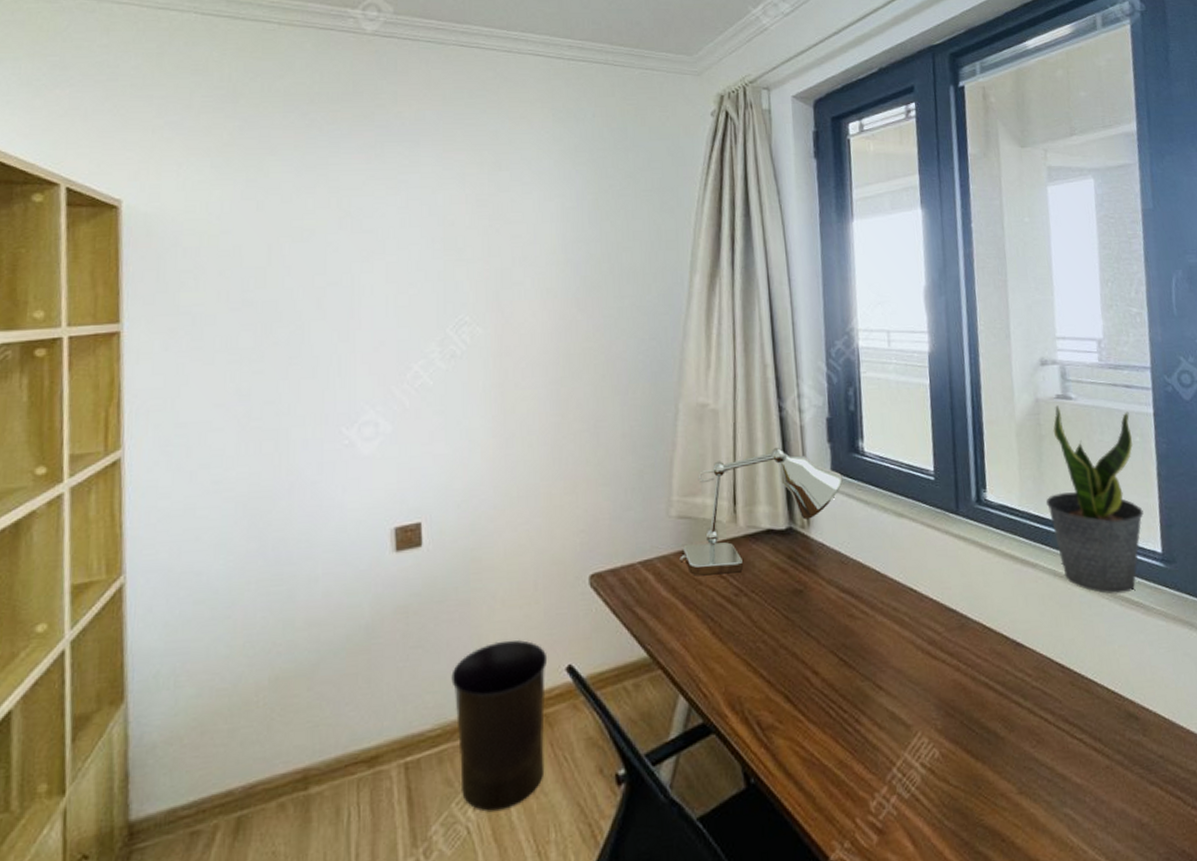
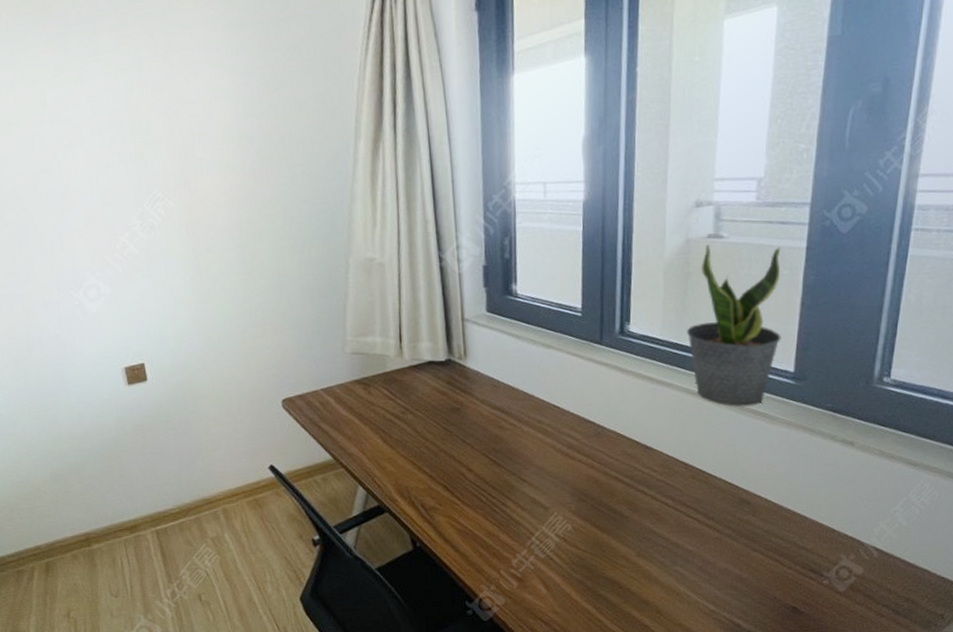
waste bin: present [451,640,548,811] -> none [182,448,259,562]
desk lamp: present [679,447,843,576] -> none [355,292,497,399]

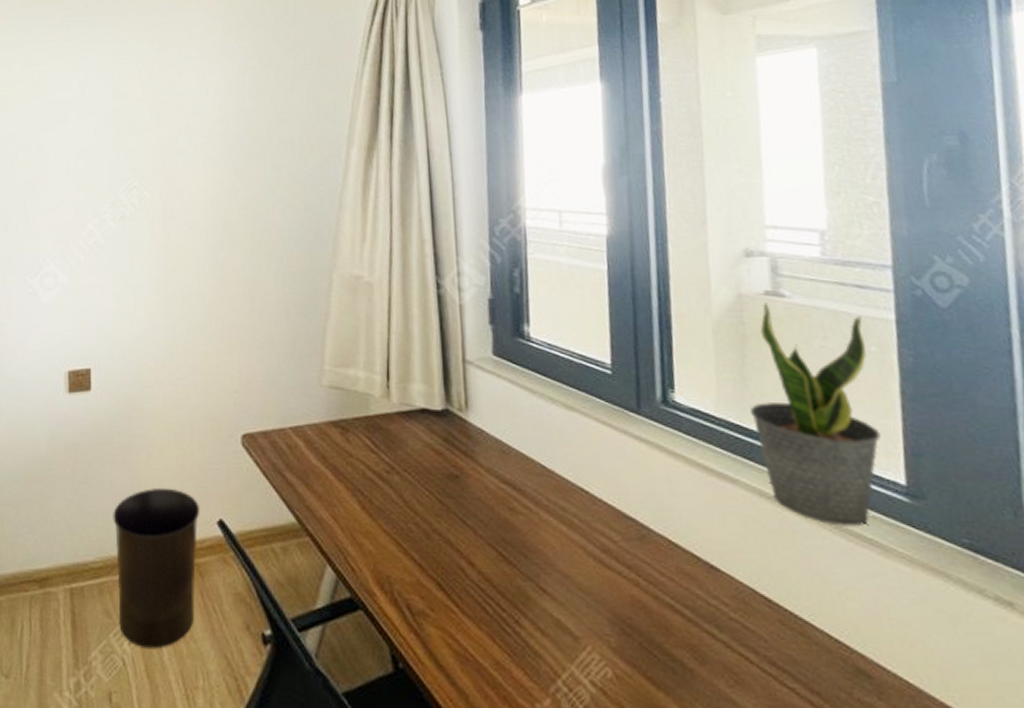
waste bin: none [182,448,259,562] -> present [113,487,200,648]

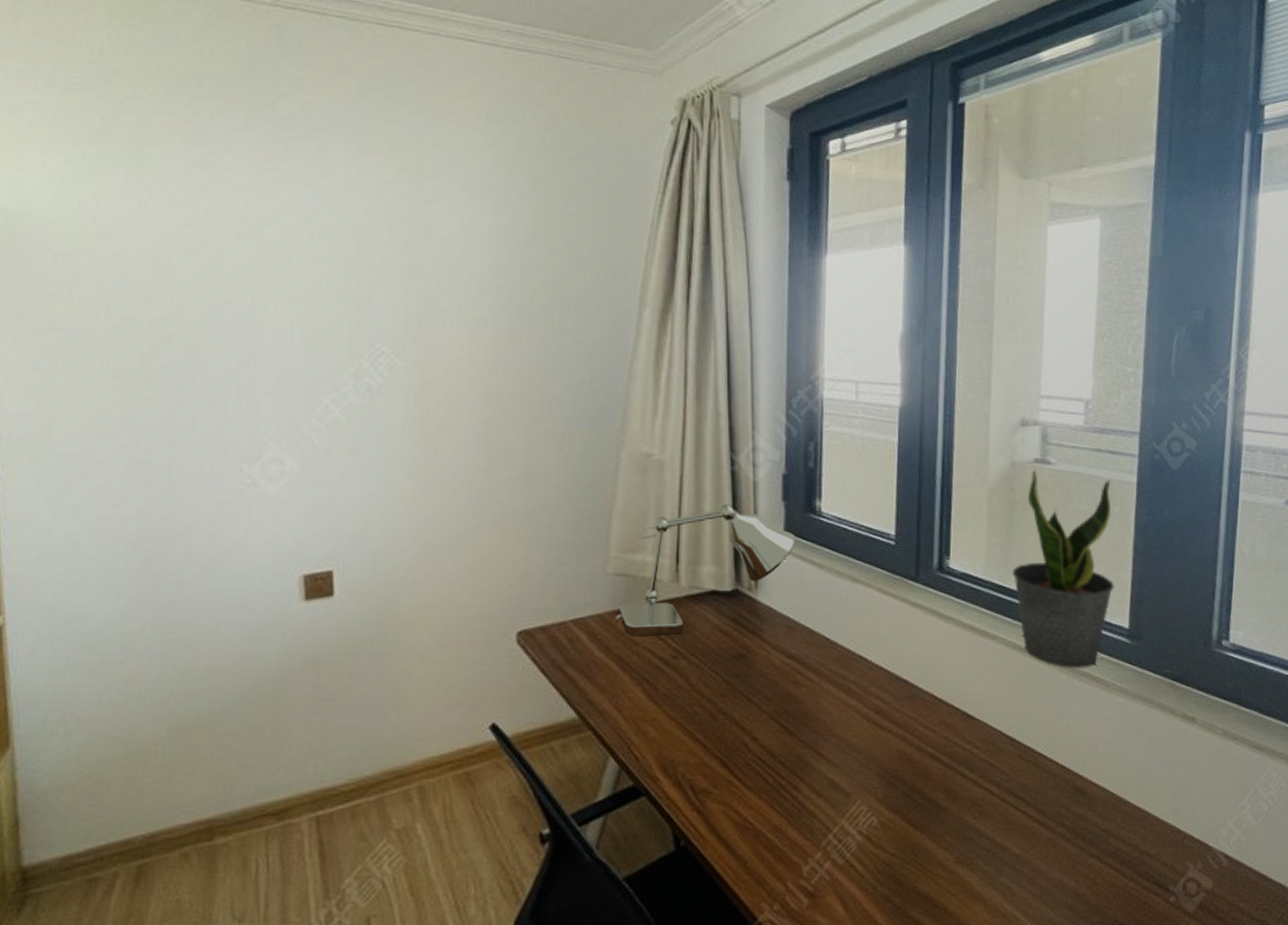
waste bin: present [113,487,200,648] -> none [366,696,470,866]
desk lamp: none [330,324,505,450] -> present [615,503,796,637]

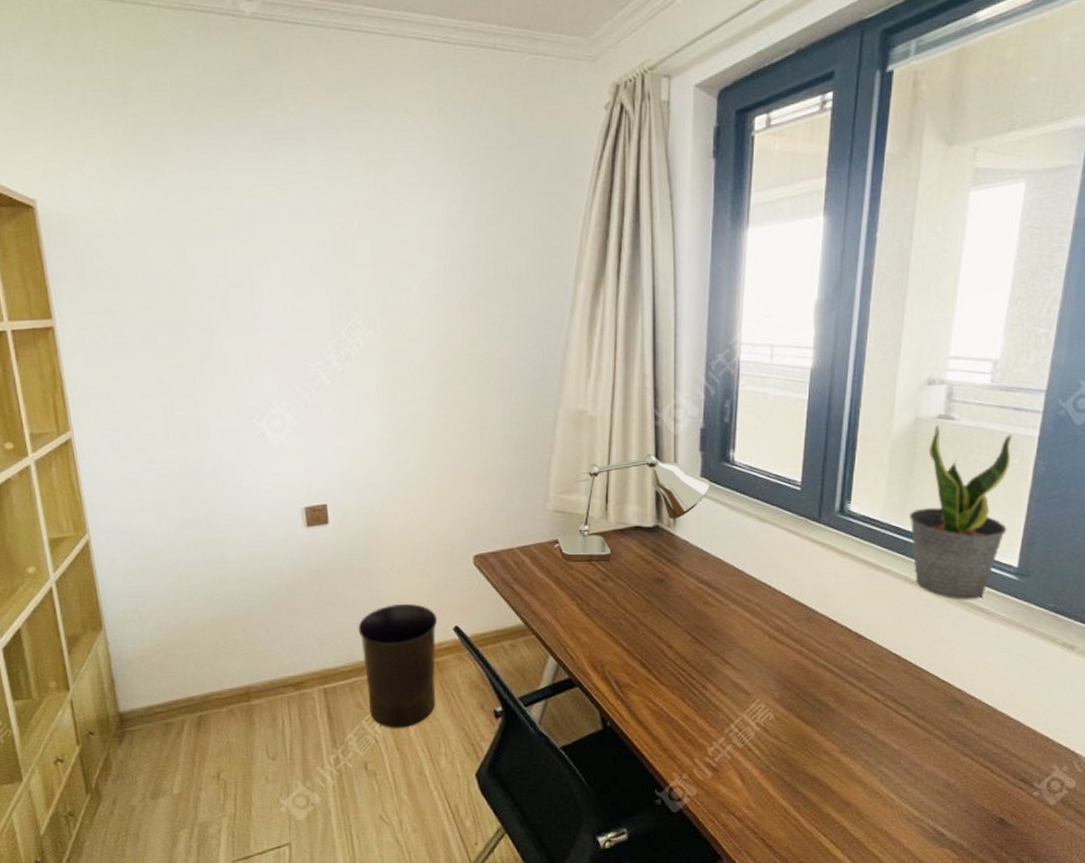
waste bin: none [366,696,470,866] -> present [358,603,438,728]

